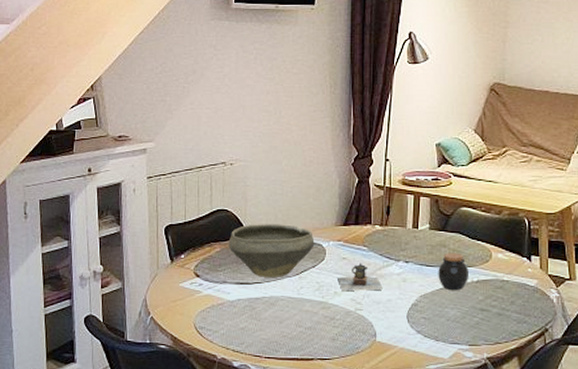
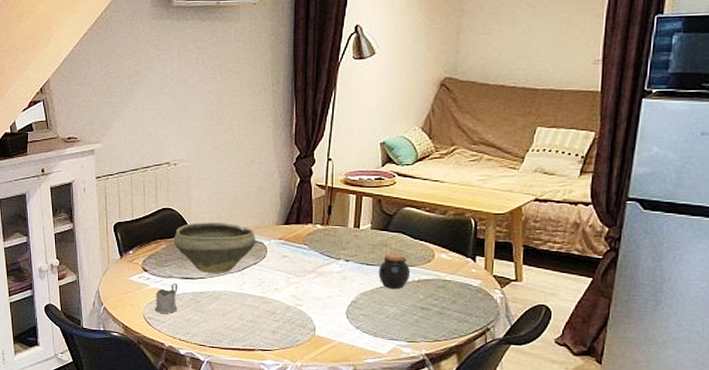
tea glass holder: none [207,288,232,322] -> present [155,282,178,313]
teapot: present [338,263,383,292] -> none [278,261,323,288]

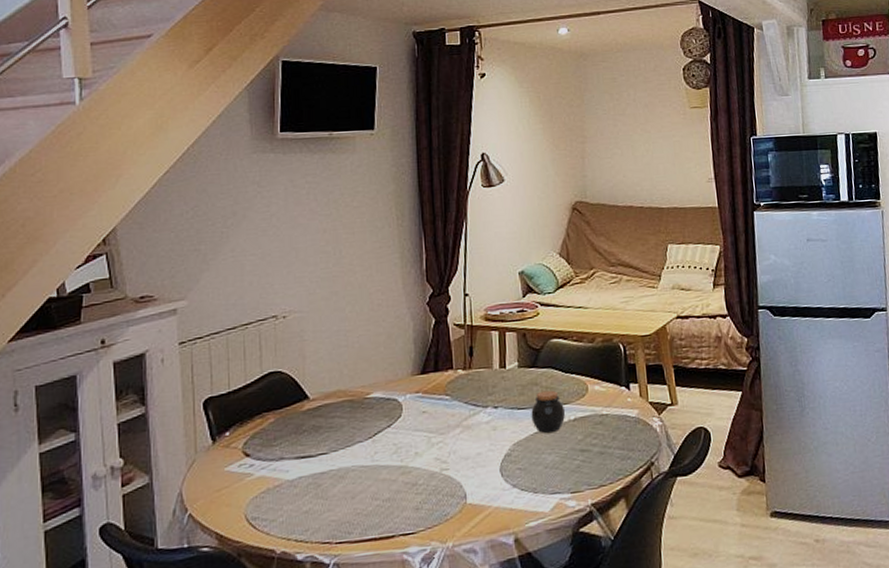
tea glass holder: present [155,282,178,313] -> none [261,465,293,510]
bowl: present [173,222,256,273] -> none [284,380,389,447]

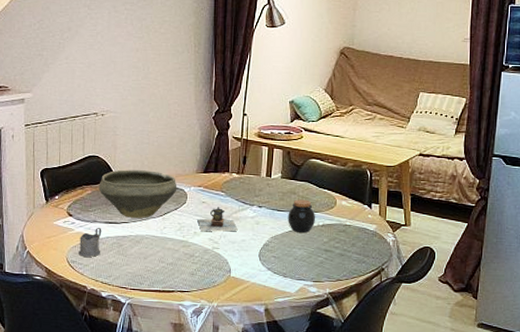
tea glass holder: none [261,465,293,510] -> present [78,227,102,257]
bowl: none [284,380,389,447] -> present [98,169,177,218]
teapot: none [418,415,471,451] -> present [197,207,238,232]

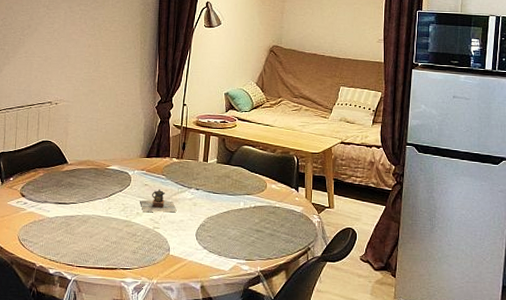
tea glass holder: present [78,227,102,257] -> none [29,207,52,235]
bowl: present [98,169,177,218] -> none [50,154,122,199]
jar: present [288,199,316,233] -> none [222,183,248,215]

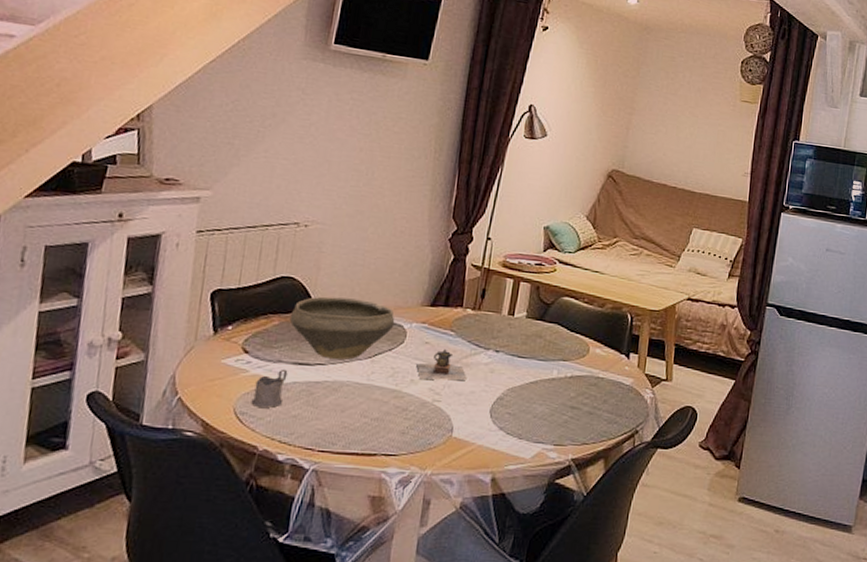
tea glass holder: none [29,207,52,235] -> present [251,368,288,408]
bowl: none [50,154,122,199] -> present [289,296,395,360]

